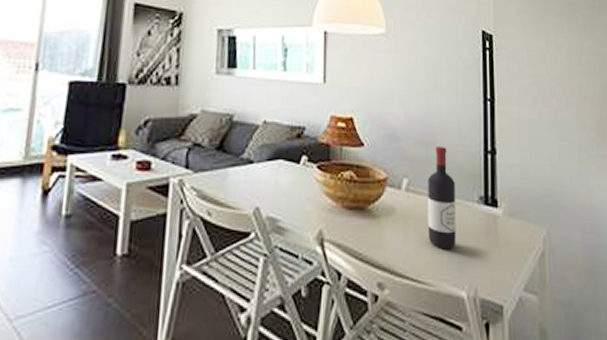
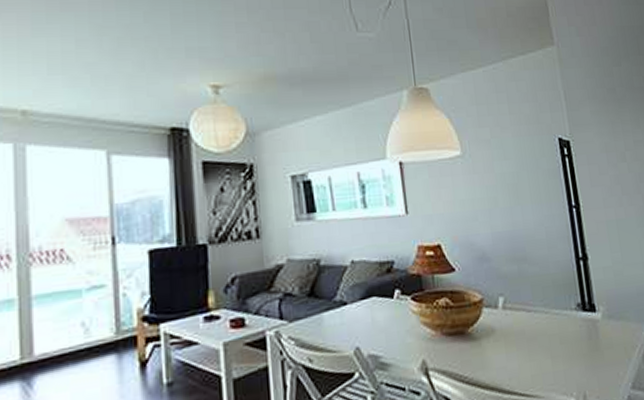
wine bottle: present [428,145,456,250] -> none [523,259,560,361]

